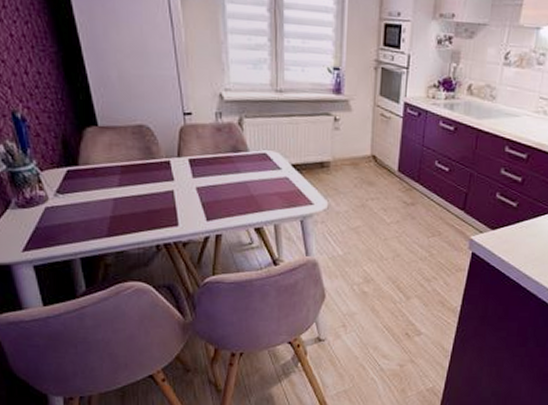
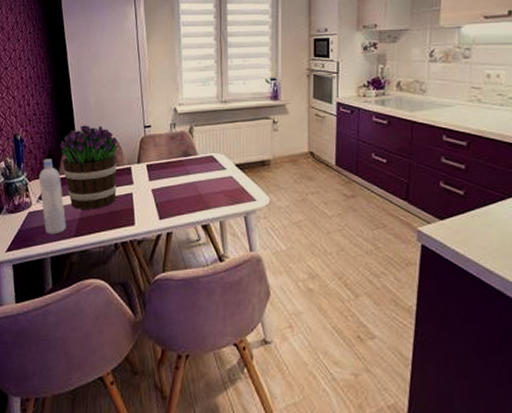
bottle: none [53,145,96,234] -> present [39,159,66,235]
bouquet: none [76,106,153,207] -> present [60,125,118,209]

